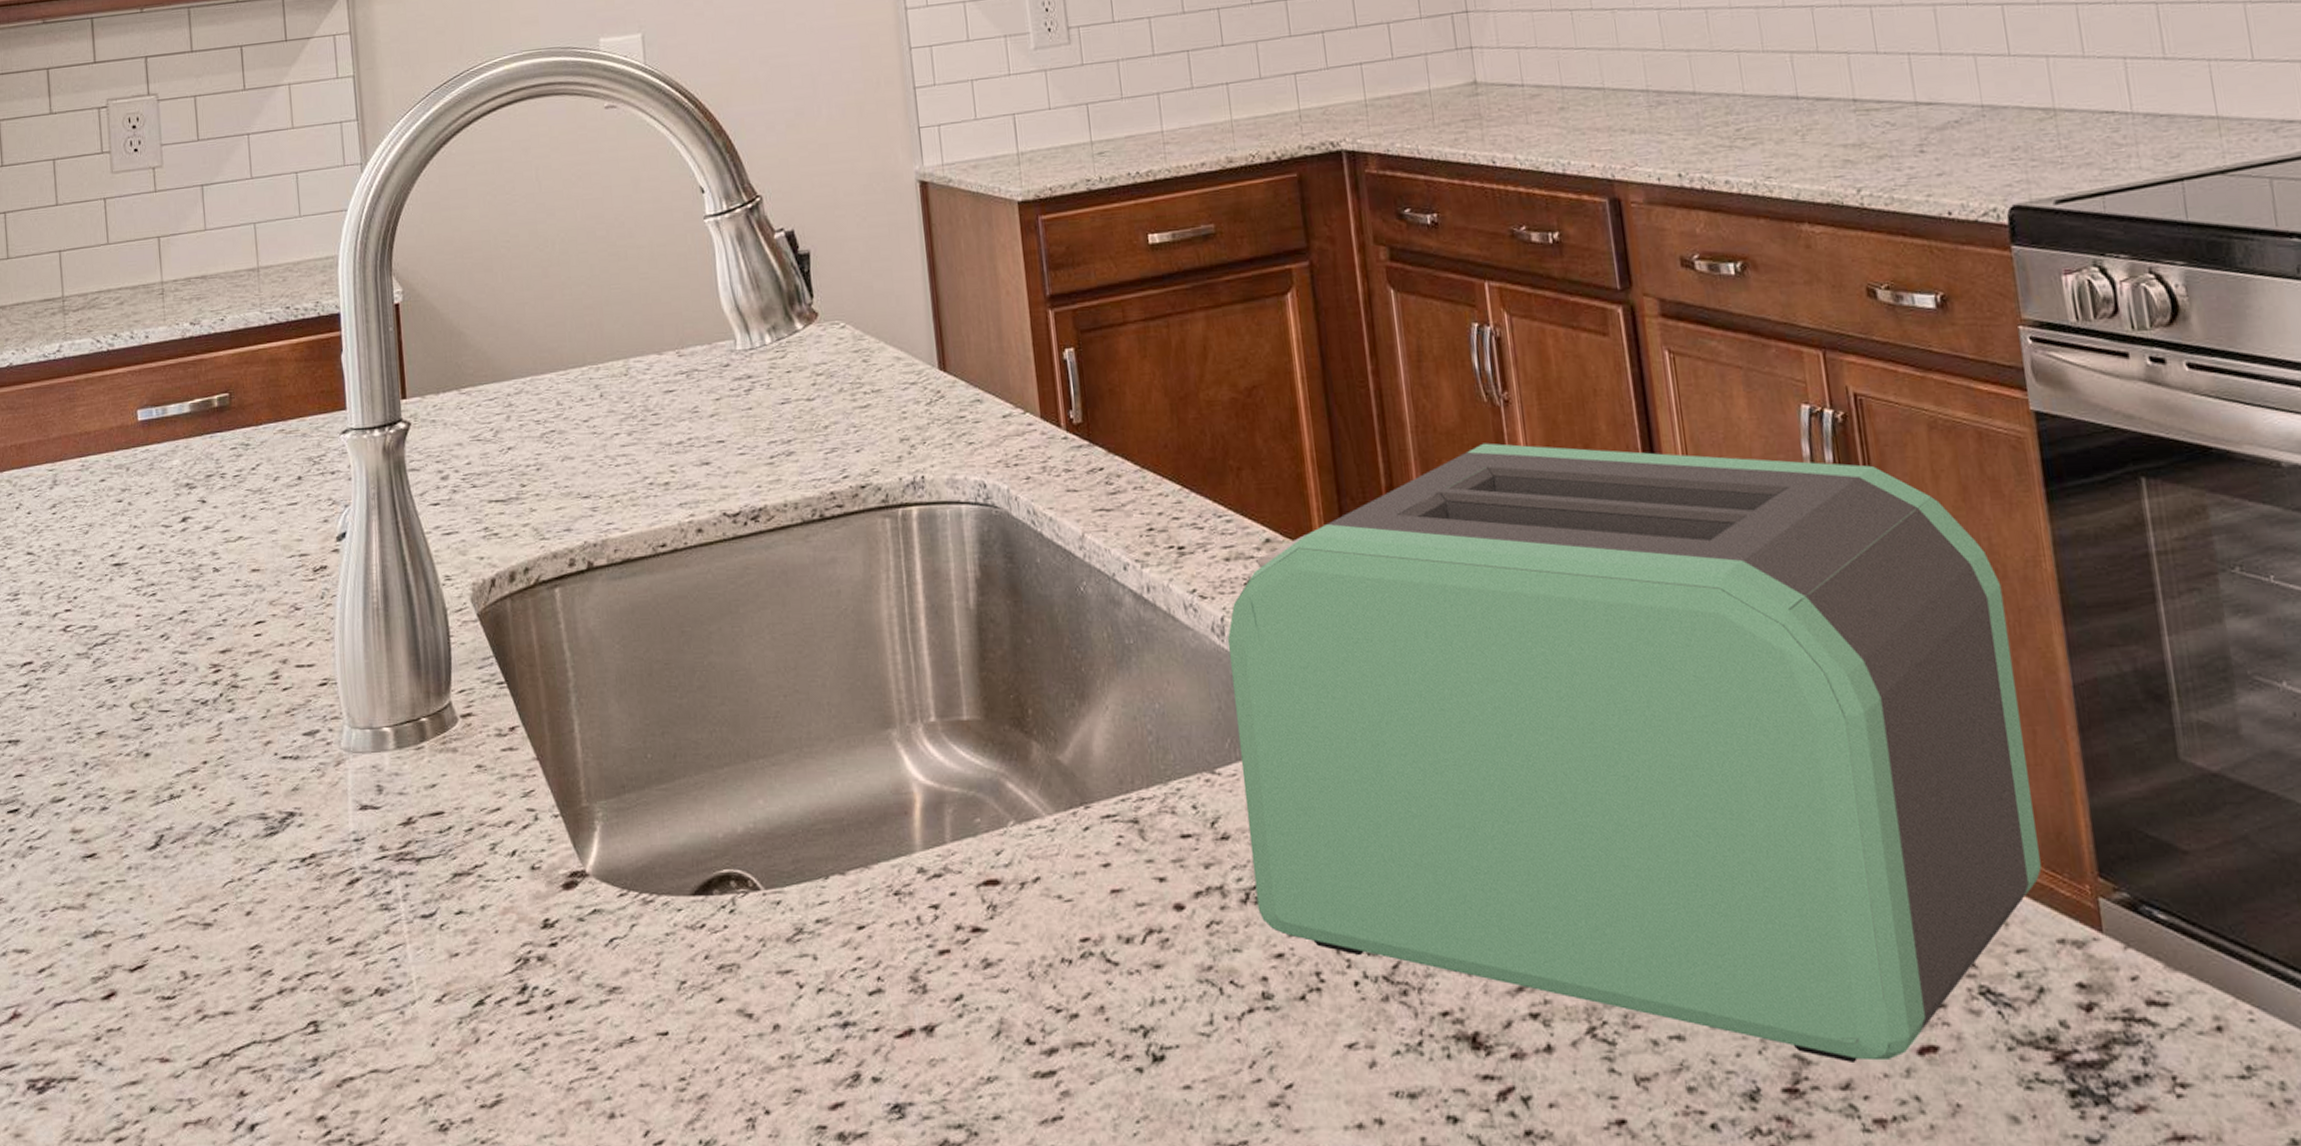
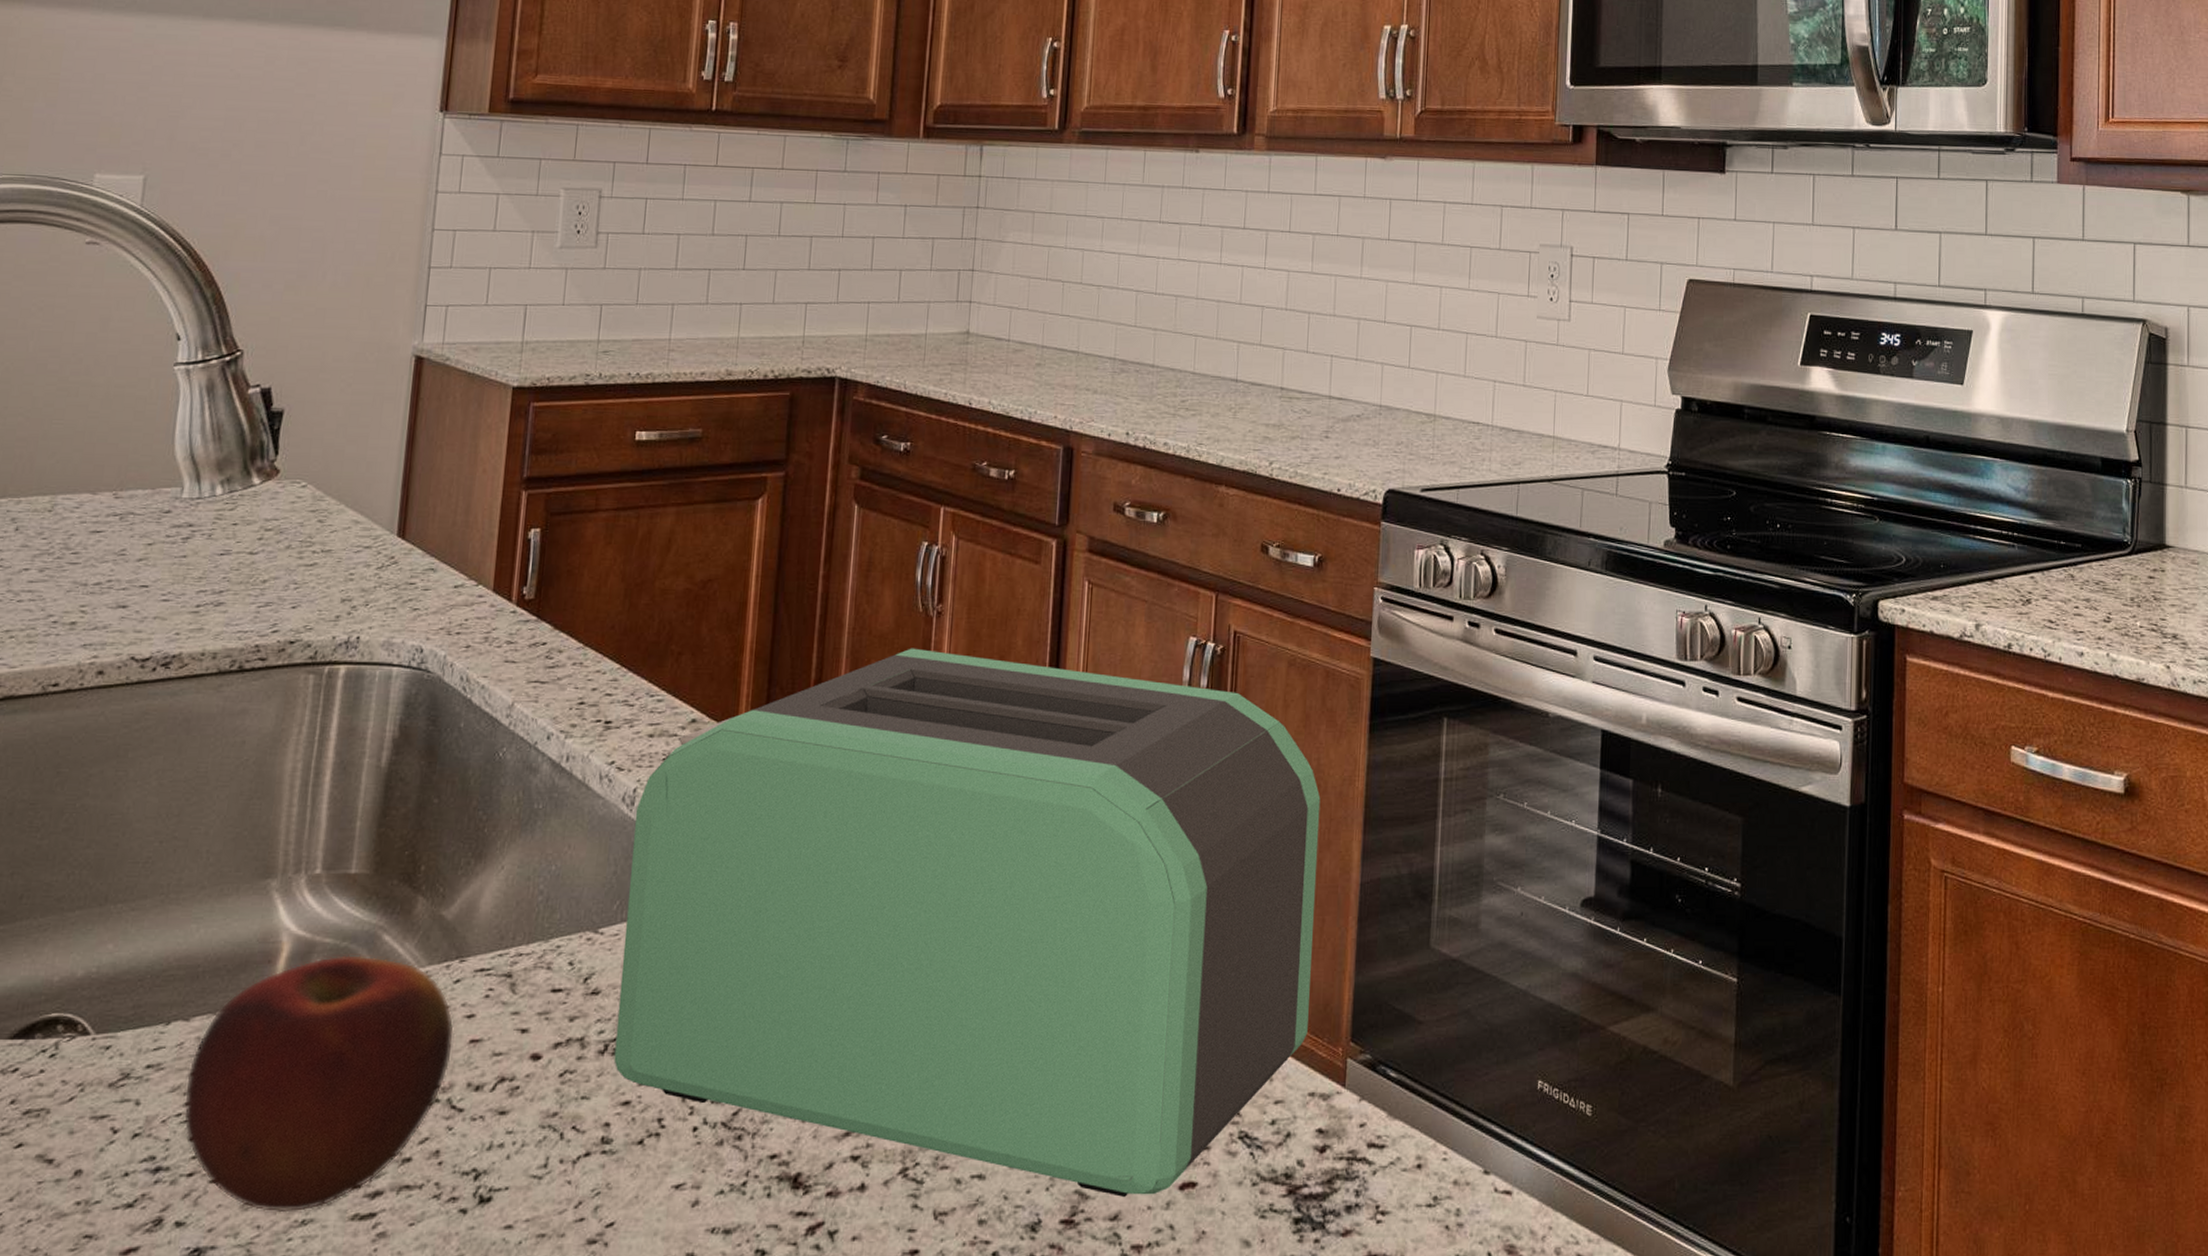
apple: none [853,804,1097,1070] -> present [183,955,455,1213]

